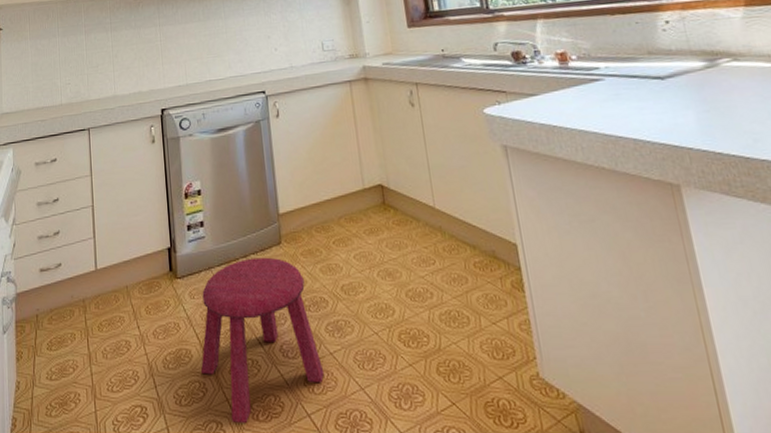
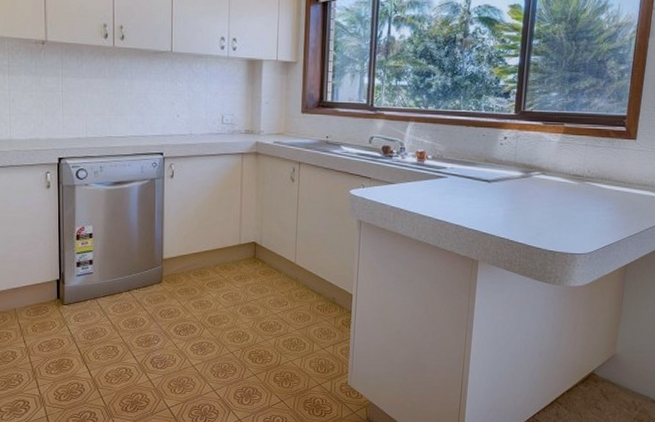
stool: present [200,257,325,423] -> none [79,292,186,413]

